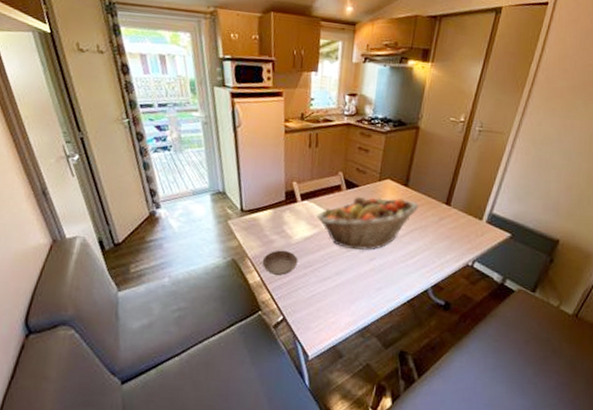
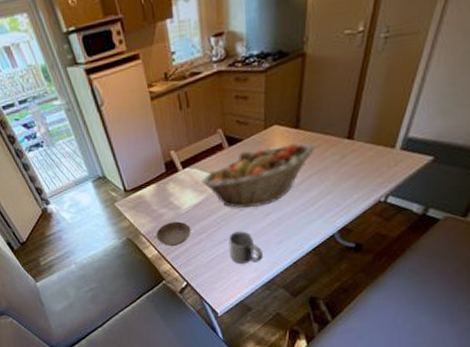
mug: none [330,271,362,306] -> present [228,231,263,264]

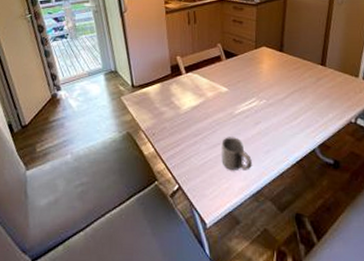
saucer: present [155,221,191,246] -> none [154,120,188,145]
fruit basket: present [201,142,314,208] -> none [201,62,295,116]

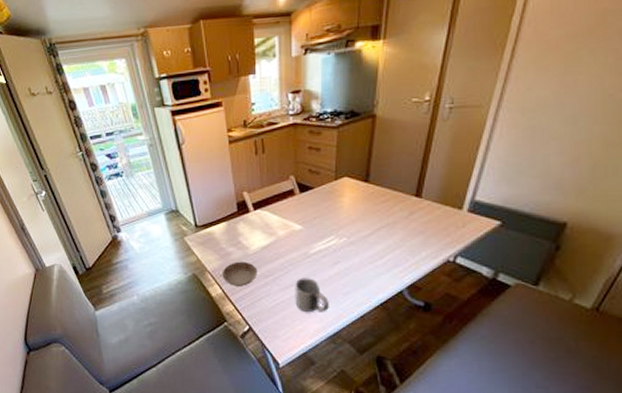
saucer: none [154,120,188,145] -> present [222,261,258,286]

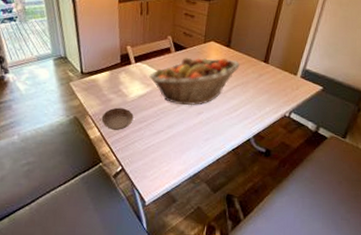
fruit basket: none [271,195,383,255] -> present [149,57,240,106]
mug: present [295,278,329,312] -> none [163,125,192,156]

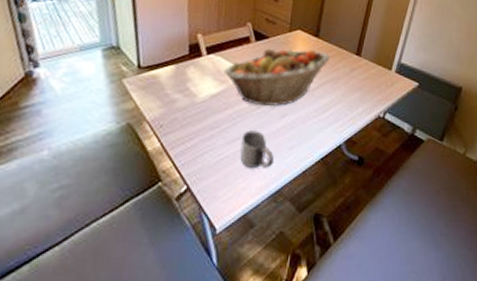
saucer: present [101,107,134,130] -> none [162,110,204,139]
mug: none [163,125,192,156] -> present [240,130,274,168]

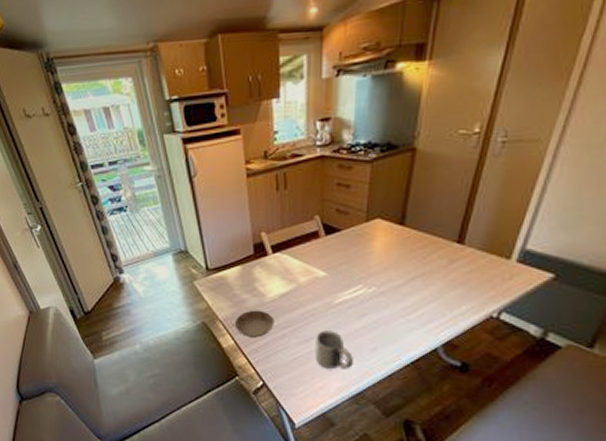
saucer: none [162,110,204,139] -> present [234,310,275,338]
fruit basket: present [223,48,330,107] -> none [292,239,420,306]

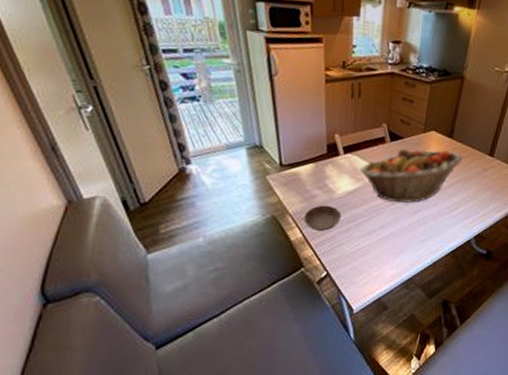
fruit basket: none [292,239,420,306] -> present [360,148,463,204]
mug: present [315,330,353,370] -> none [375,224,407,259]

